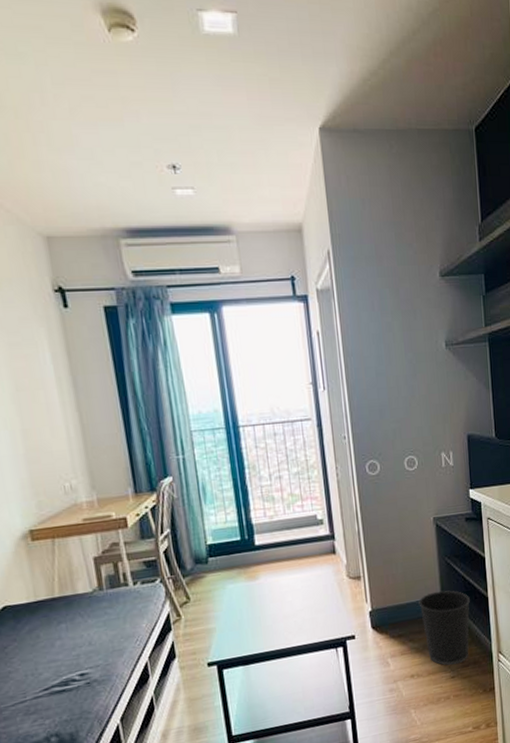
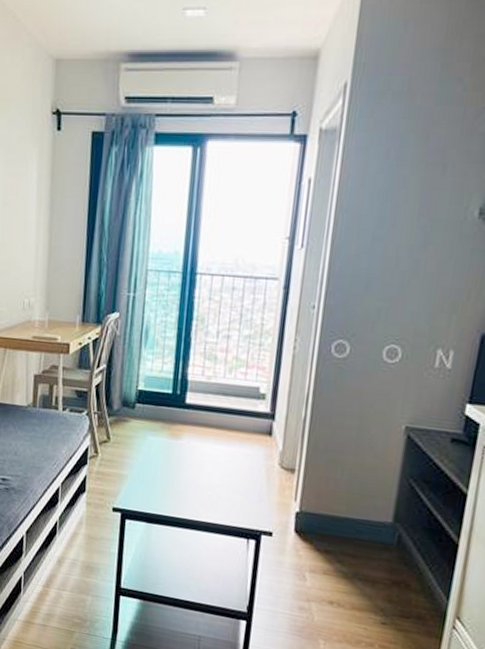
wastebasket: present [418,590,470,665] -> none [358,514,432,611]

